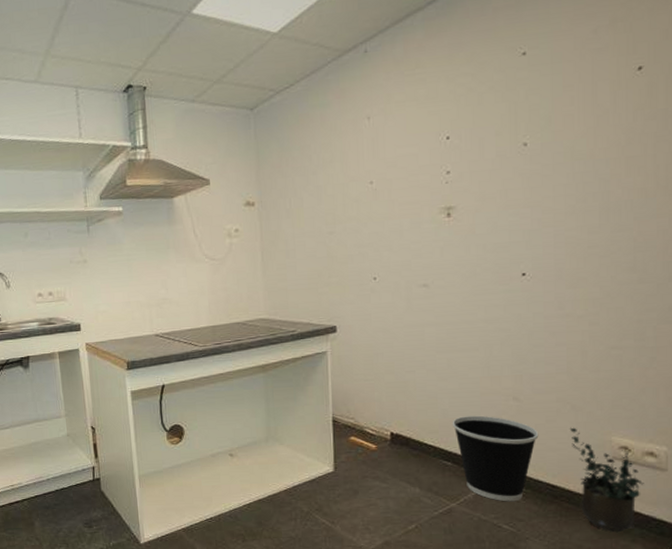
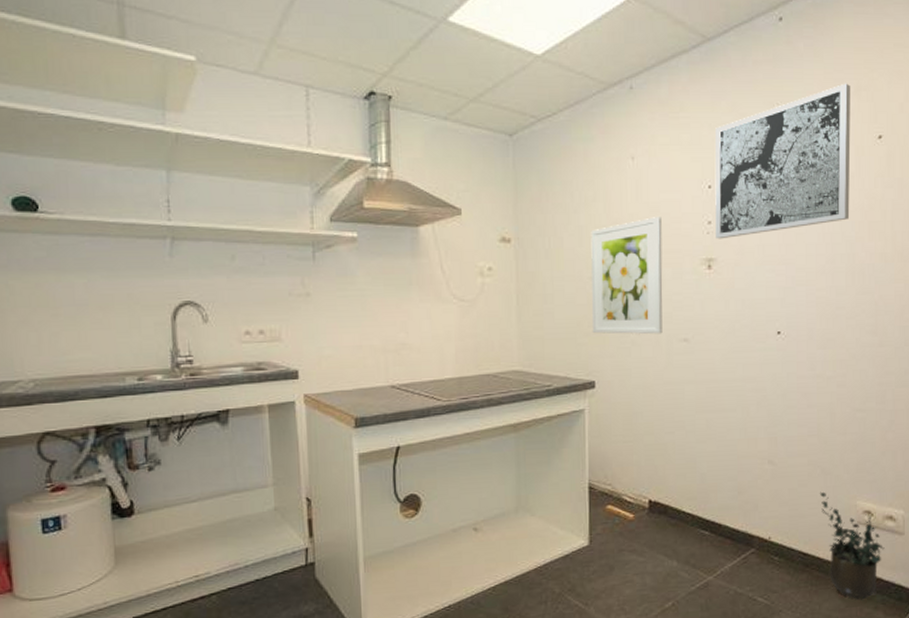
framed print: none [329,171,402,283] -> present [591,217,663,335]
wastebasket: present [452,415,539,502] -> none [710,480,792,573]
wall art: none [453,16,605,188] -> present [715,83,851,239]

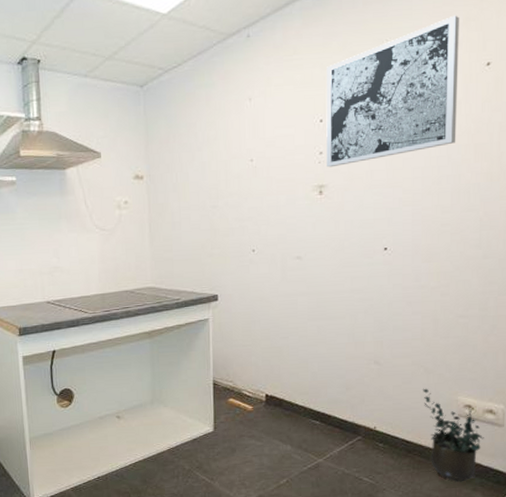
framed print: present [591,217,663,335] -> none [213,150,278,255]

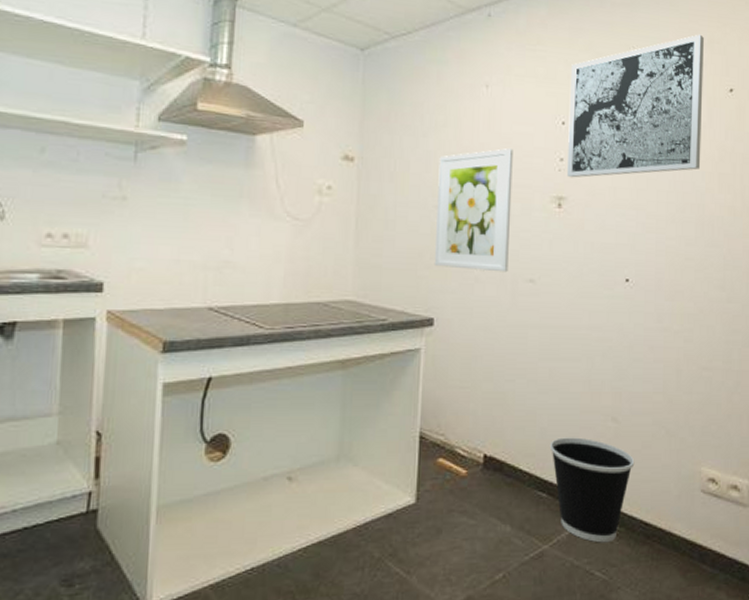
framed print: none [213,150,278,255] -> present [434,148,513,273]
wastebasket: none [320,378,396,457] -> present [549,437,635,543]
potted plant: present [422,388,484,482] -> none [663,455,729,579]

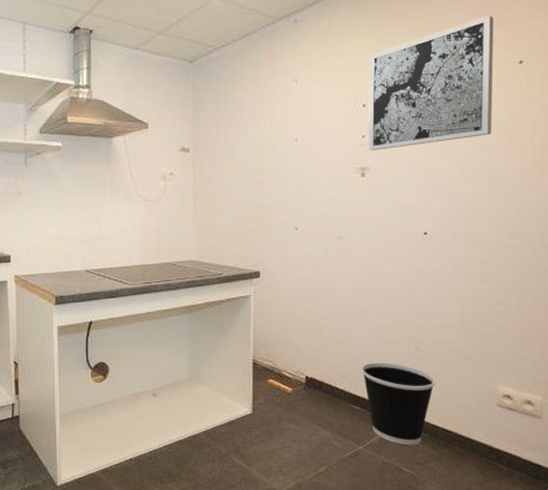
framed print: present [434,148,513,273] -> none [258,131,321,232]

